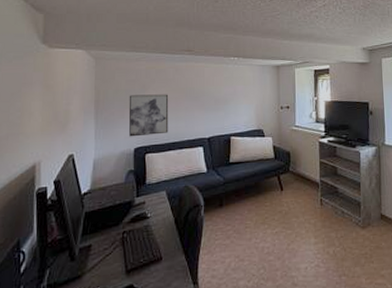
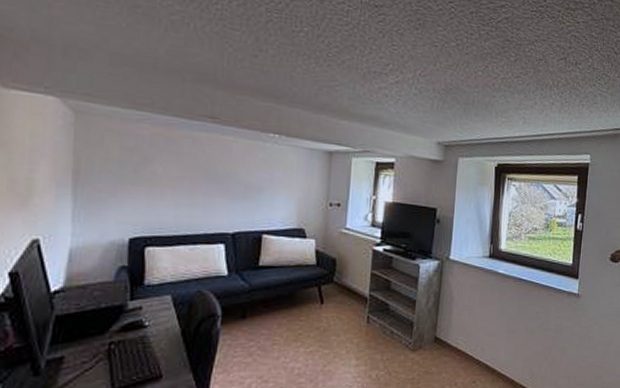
wall art: present [128,94,169,137] -> none [123,168,182,224]

